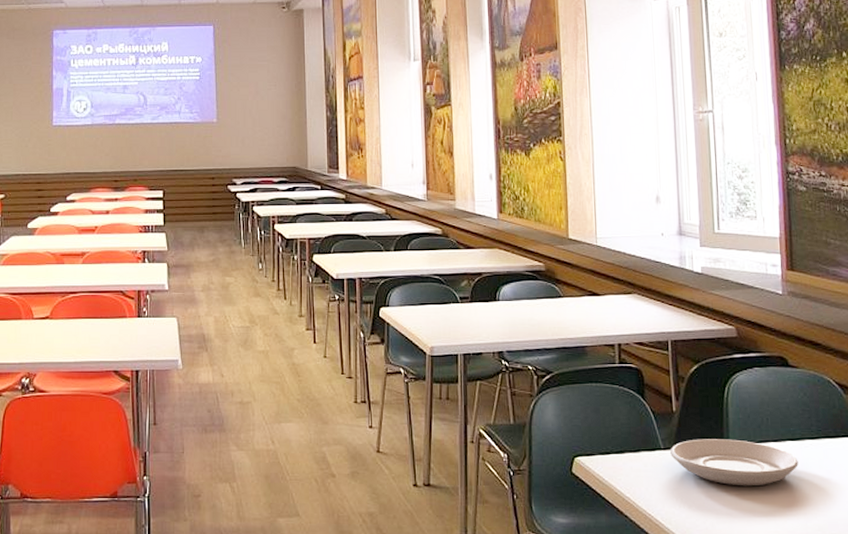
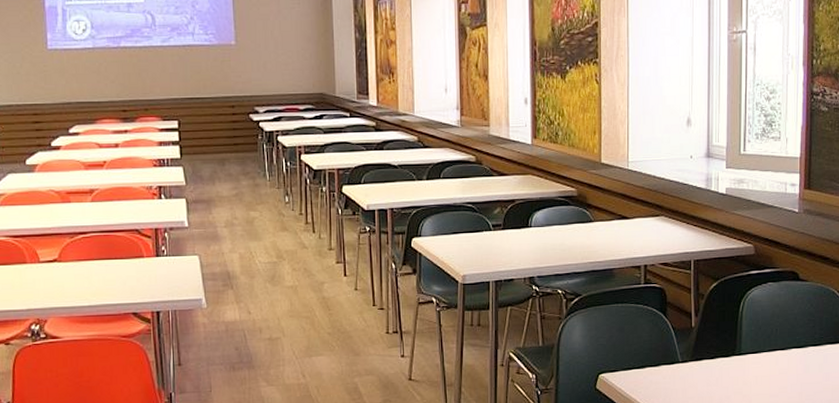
plate: present [670,439,798,487] -> none [688,350,801,392]

